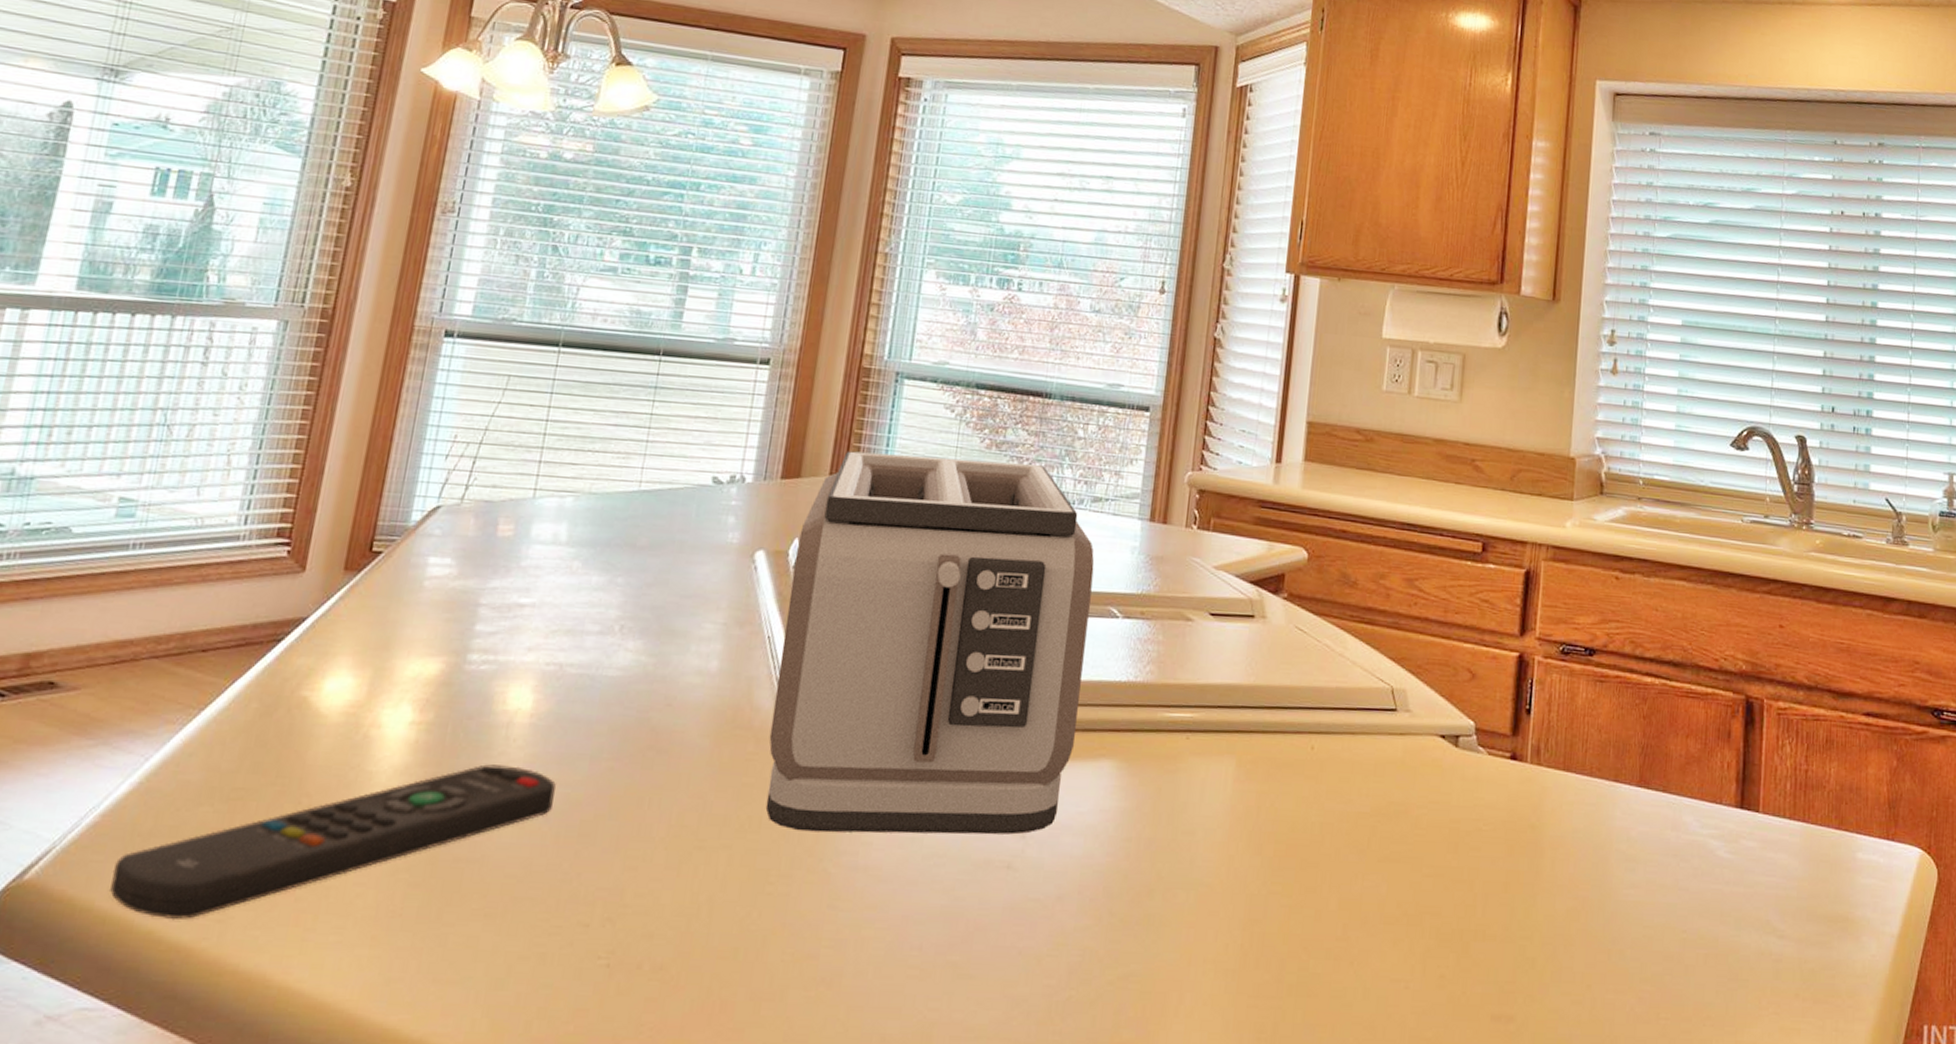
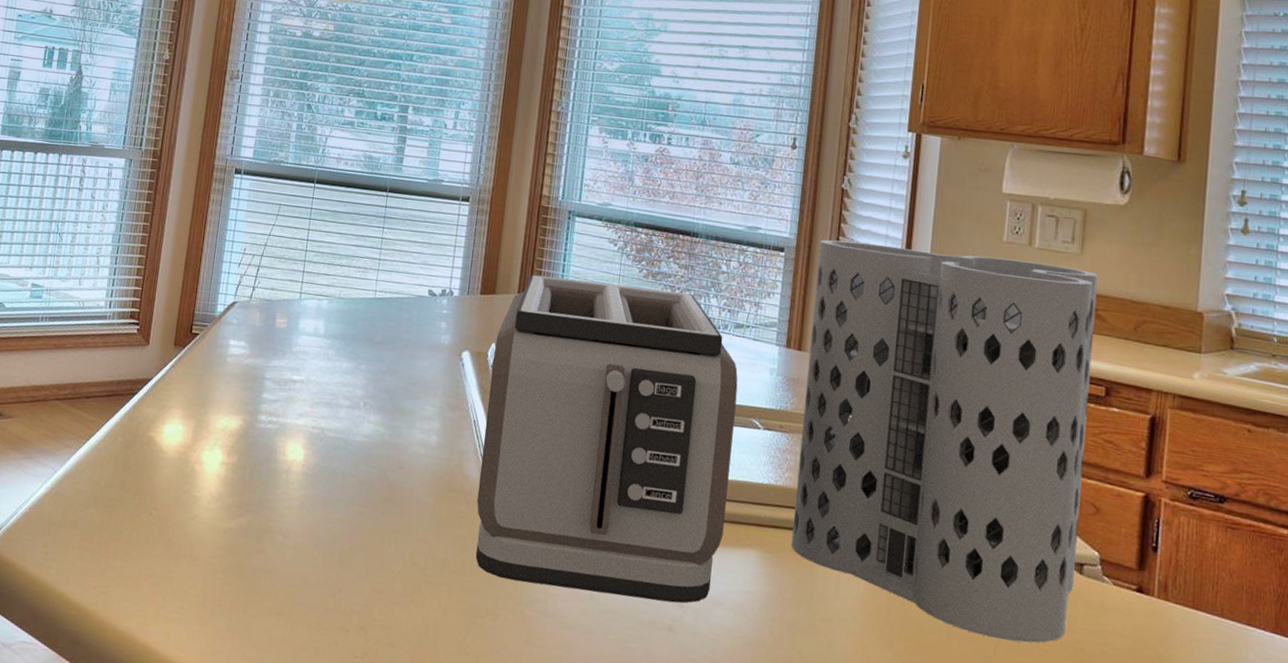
remote control: present [110,764,556,920] -> none [37,499,322,589]
utensil holder: none [1151,395,1476,830] -> present [791,239,1098,643]

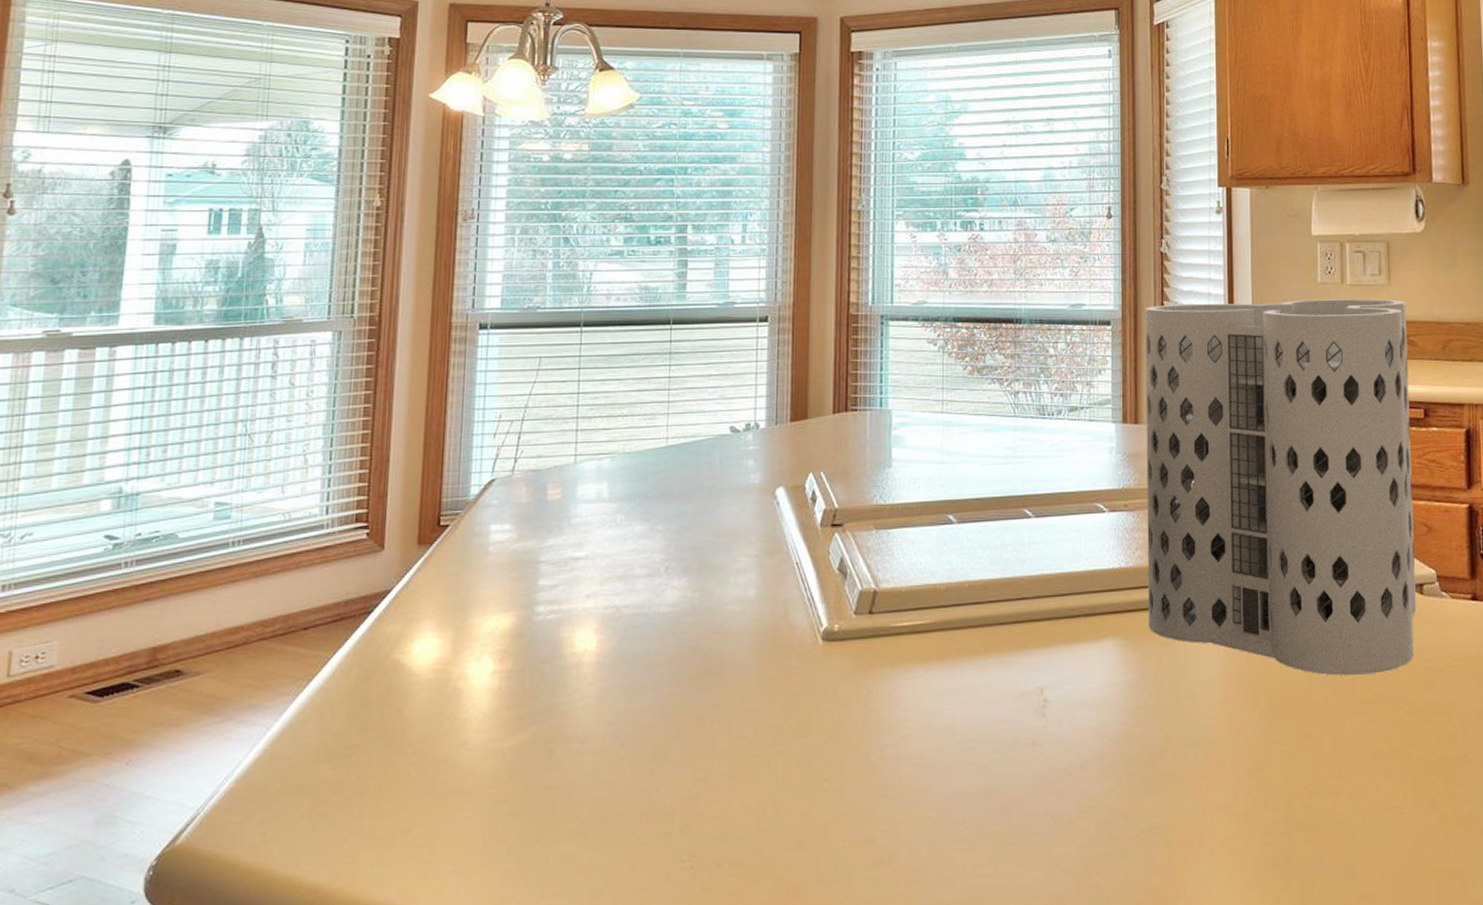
toaster: present [475,274,738,604] -> none [808,384,1078,731]

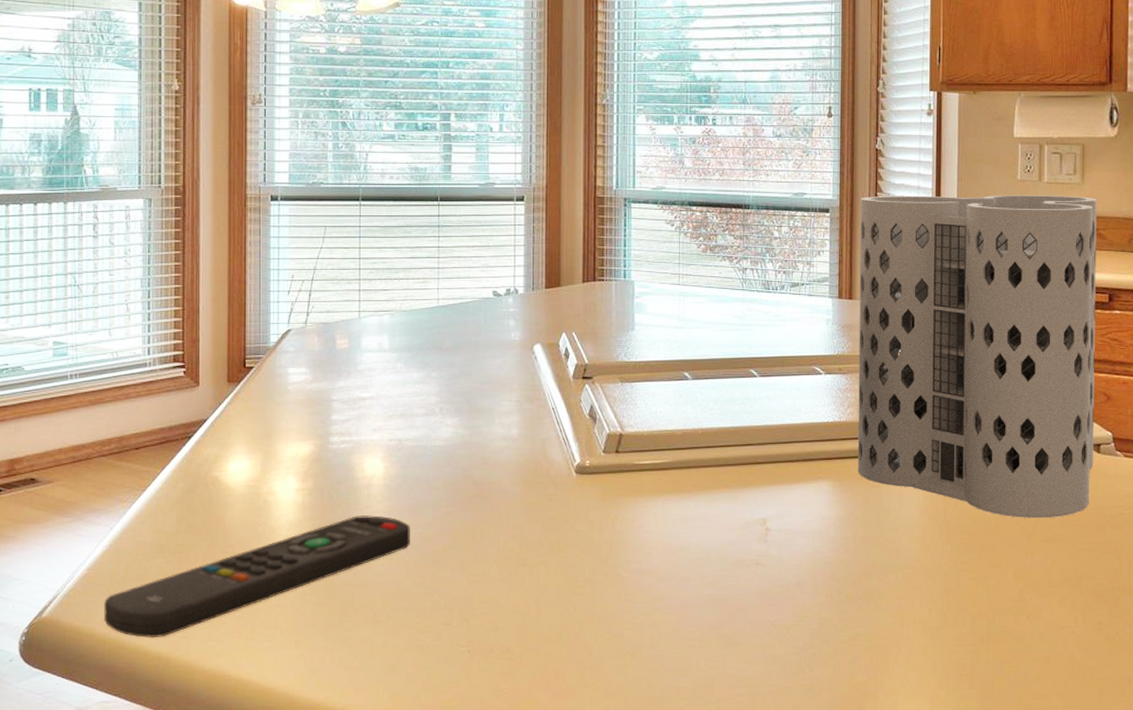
remote control: none [251,700,626,867] -> present [103,515,410,639]

